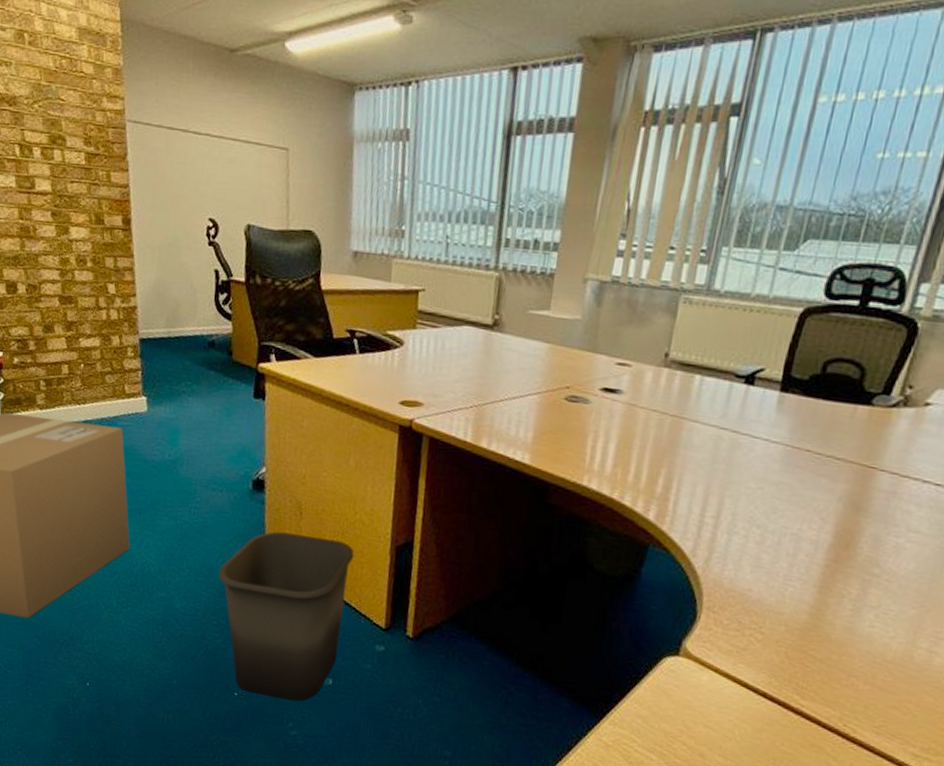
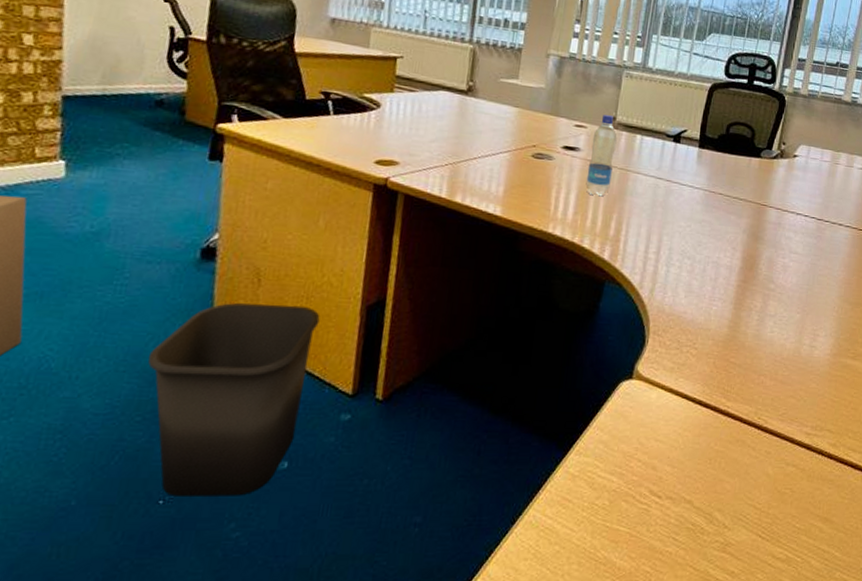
bottle: none [628,350,670,448] -> present [585,115,617,197]

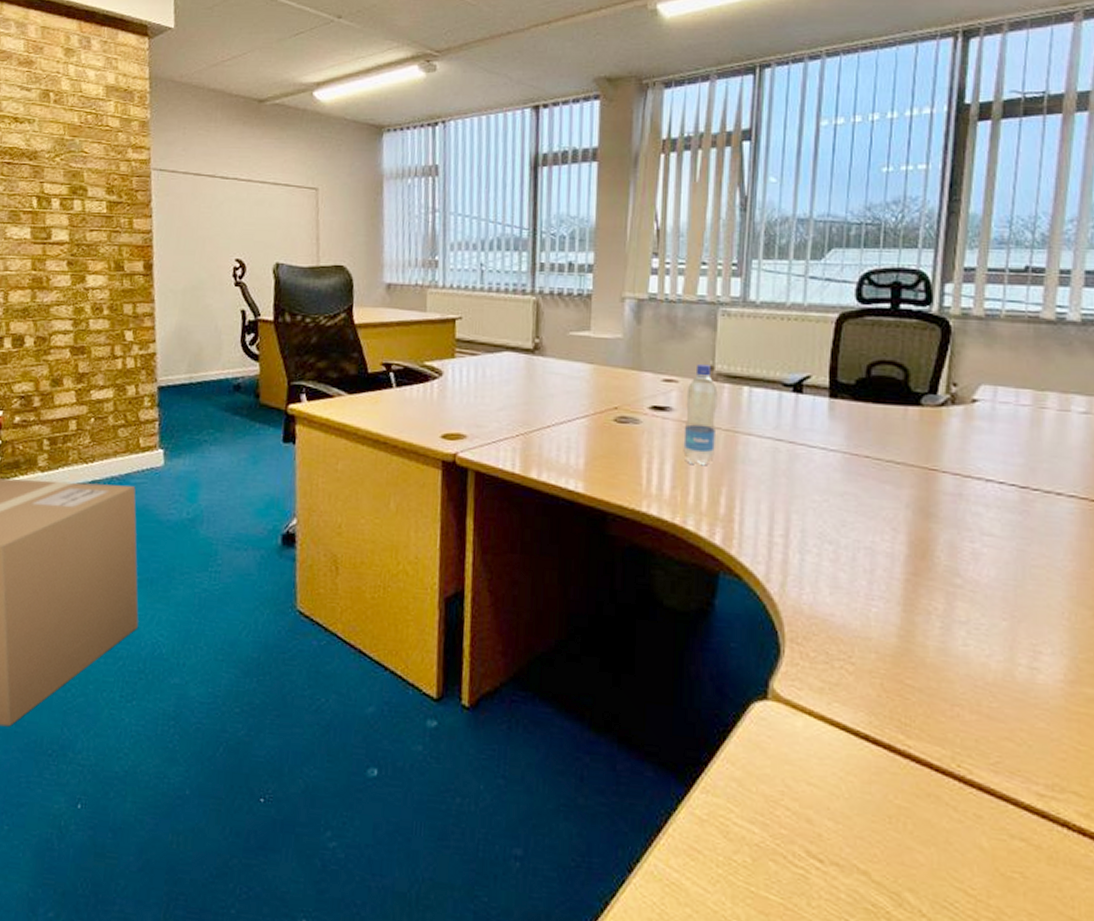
waste bin: present [148,303,320,496] -> none [242,592,398,802]

